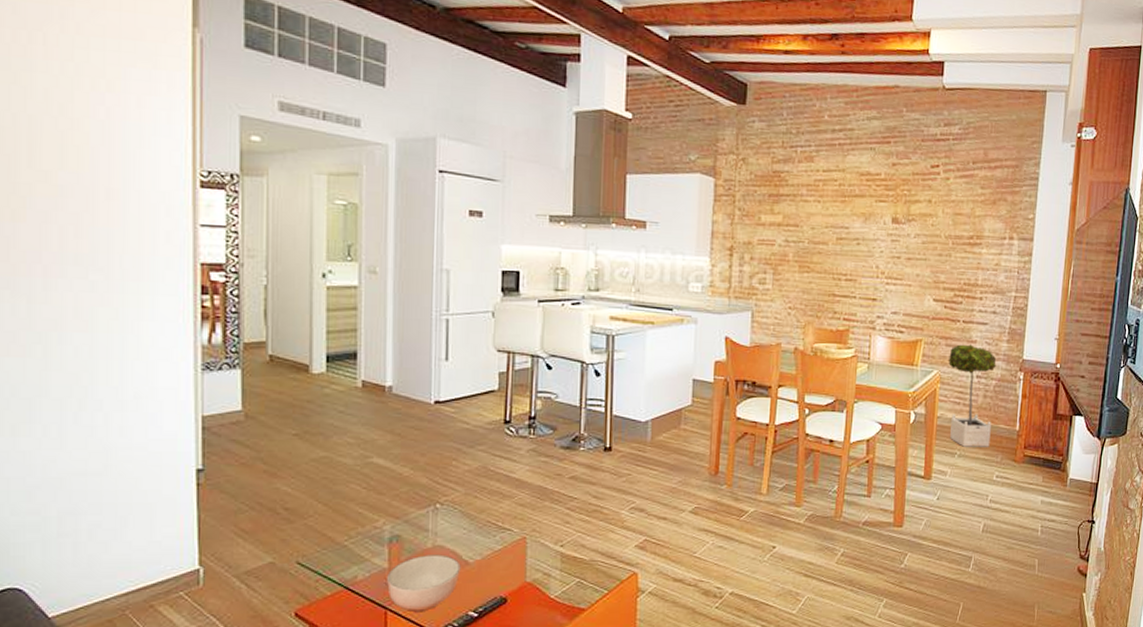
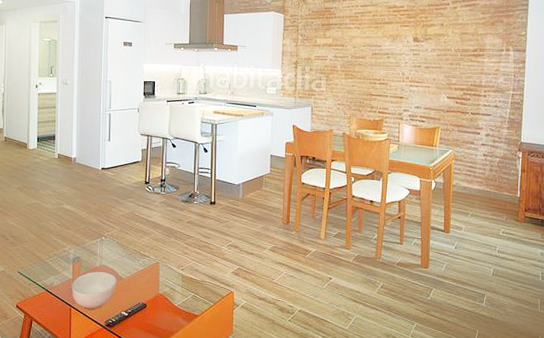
potted tree: present [948,343,997,447] -> none [461,130,499,209]

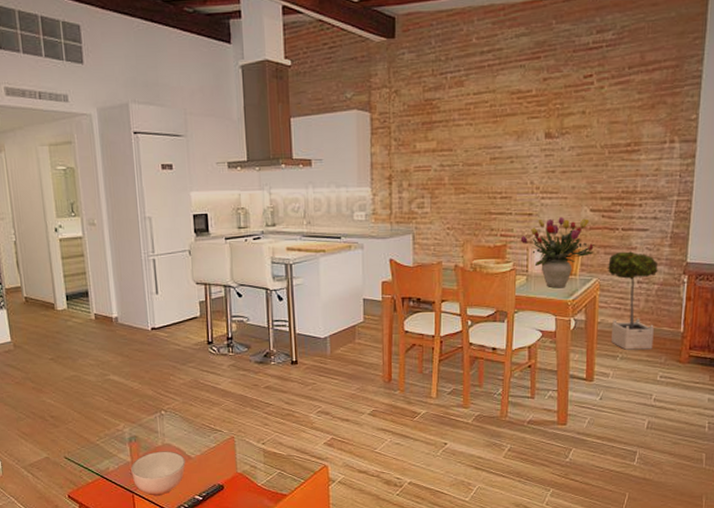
flower arrangement: none [394,100,450,156] -> present [520,216,594,288]
potted tree: none [461,130,499,209] -> present [608,250,658,350]

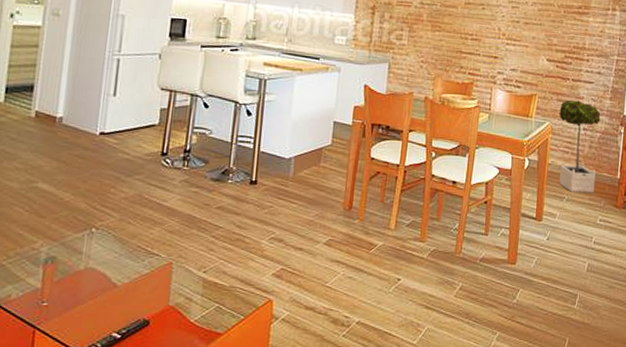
bowl: present [131,451,186,495] -> none [38,276,109,331]
flower arrangement: present [520,216,594,288] -> none [485,62,549,129]

